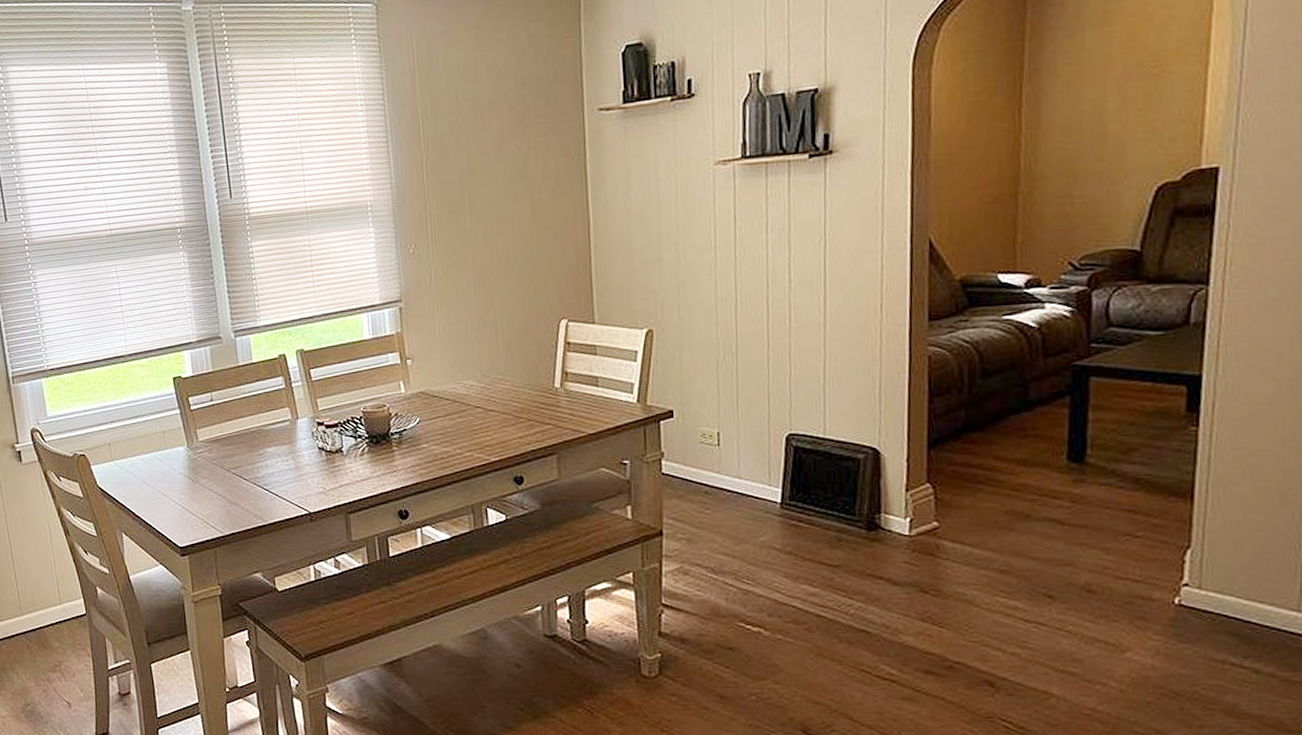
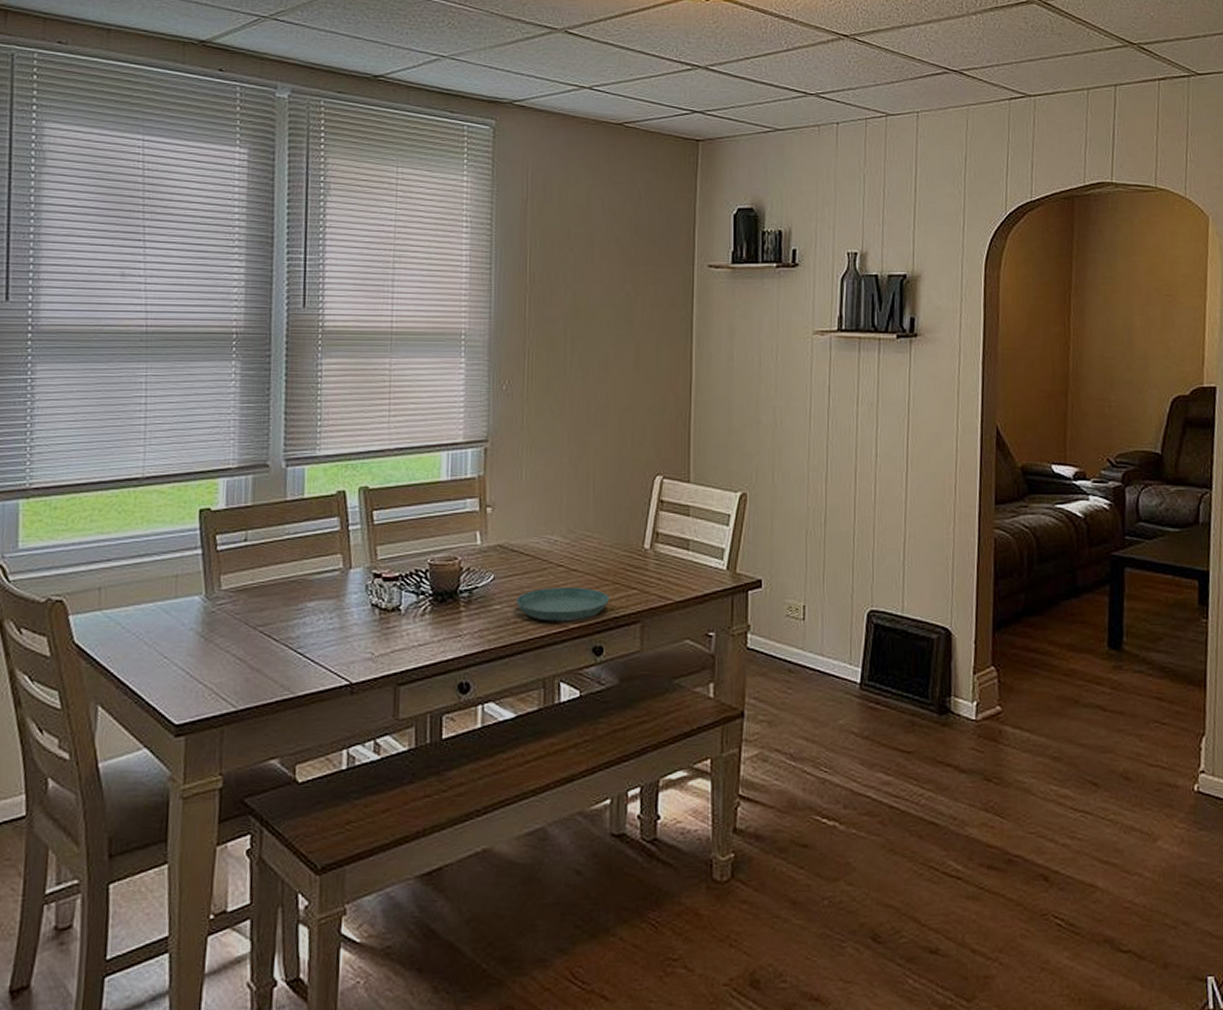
saucer: none [440,425,525,456] -> present [515,587,609,621]

